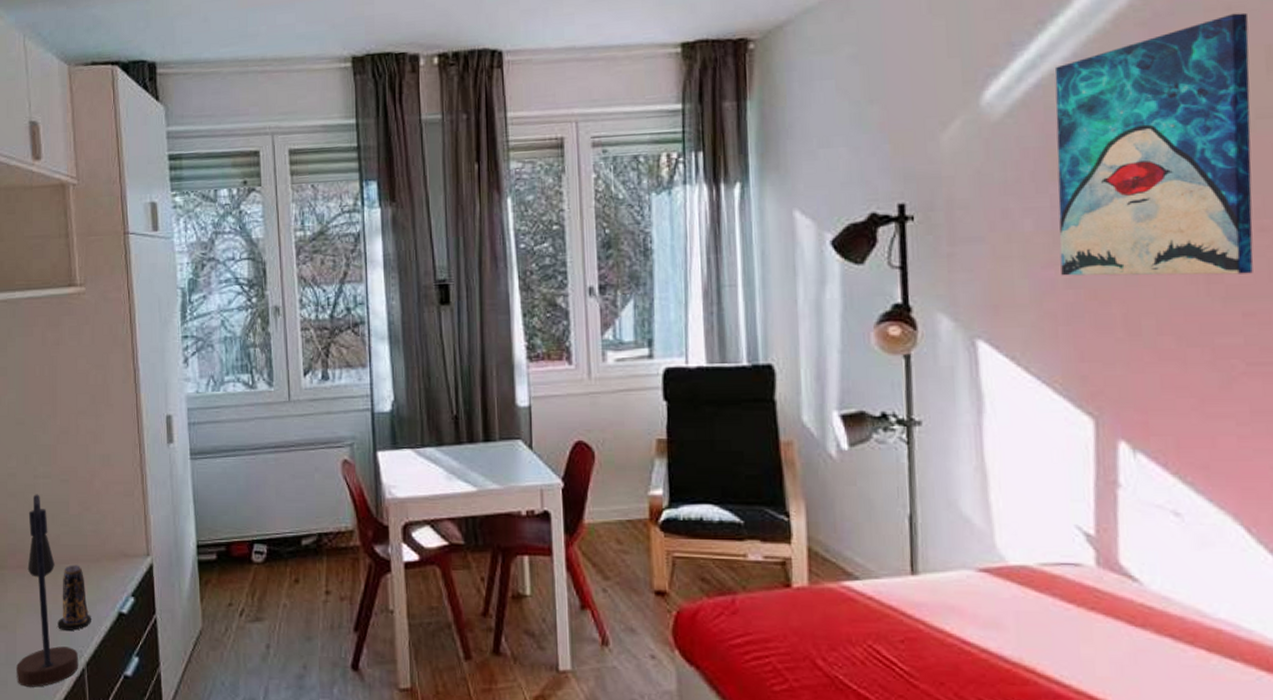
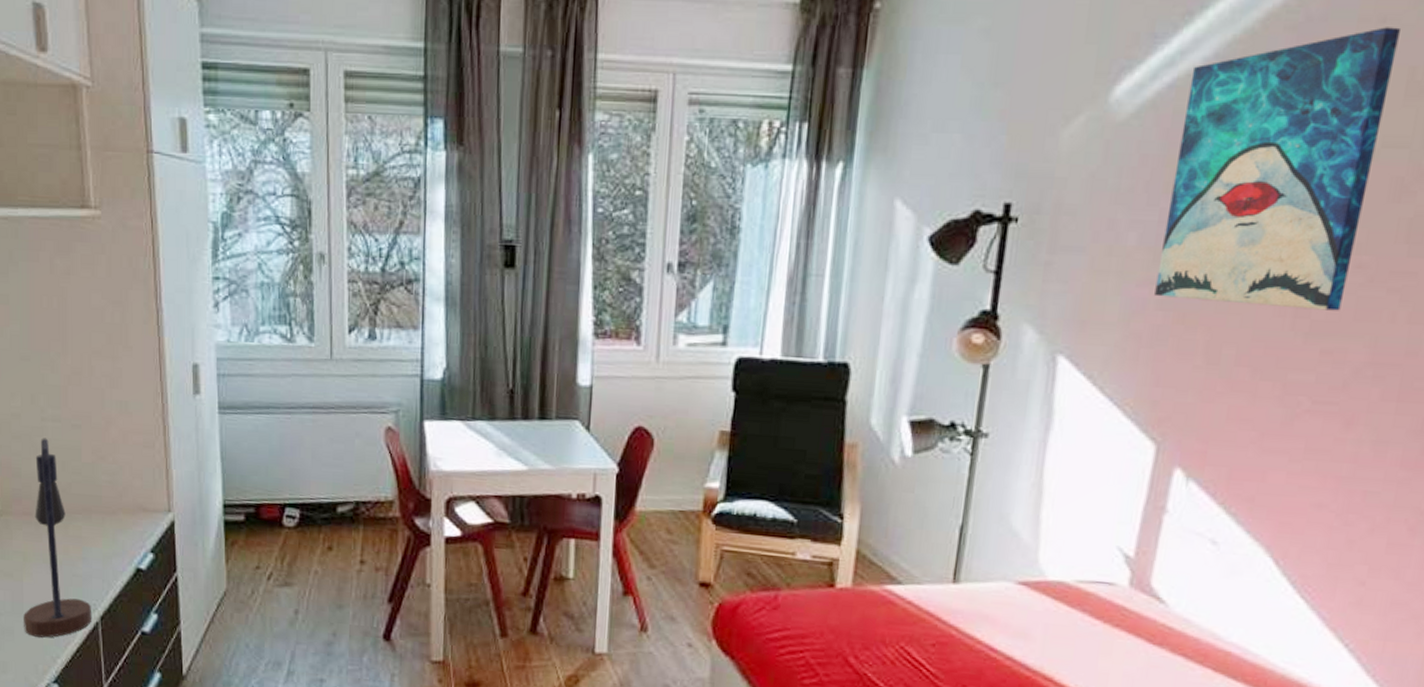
candle: present [57,565,91,631] -> none [69,515,106,583]

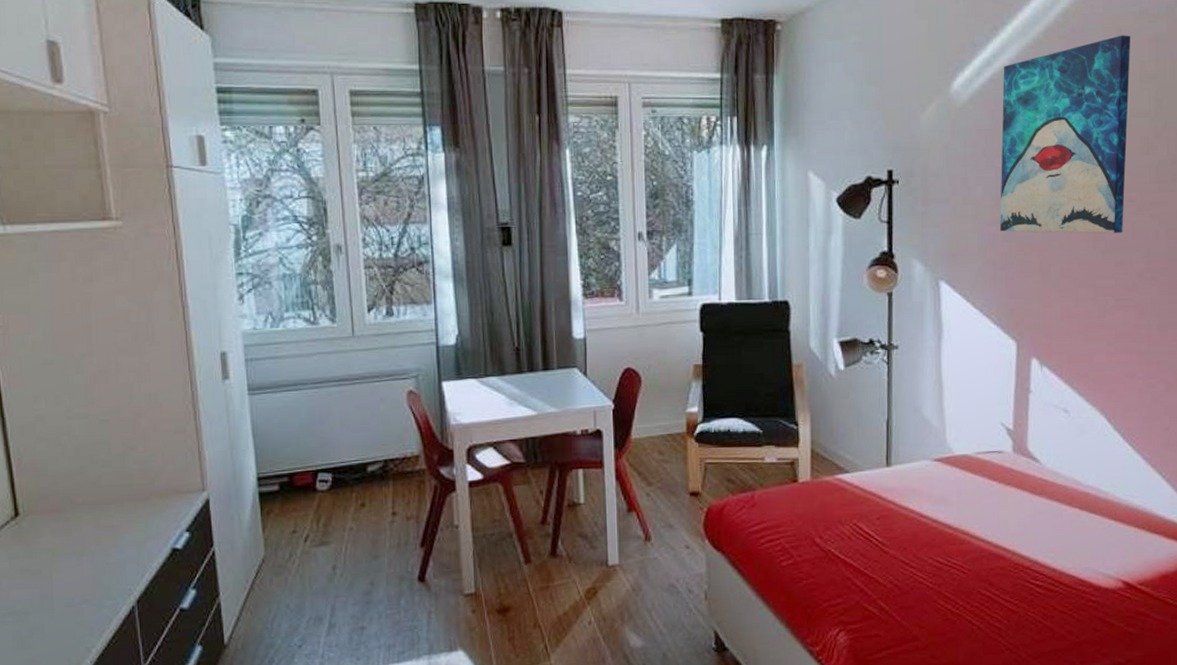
table lamp: present [24,438,92,638] -> none [54,435,128,630]

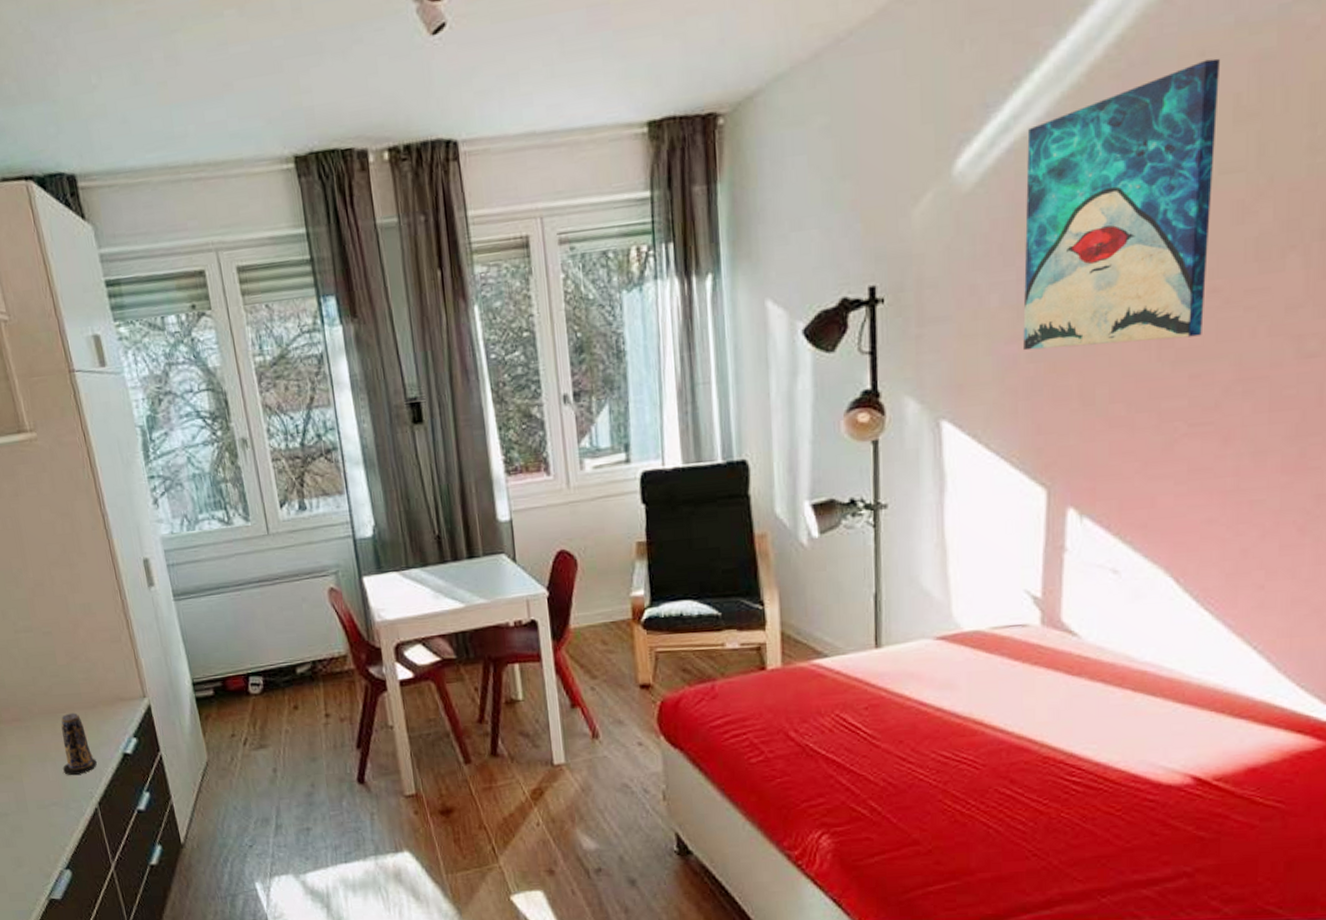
candle: none [101,504,141,571] -> present [61,712,97,775]

